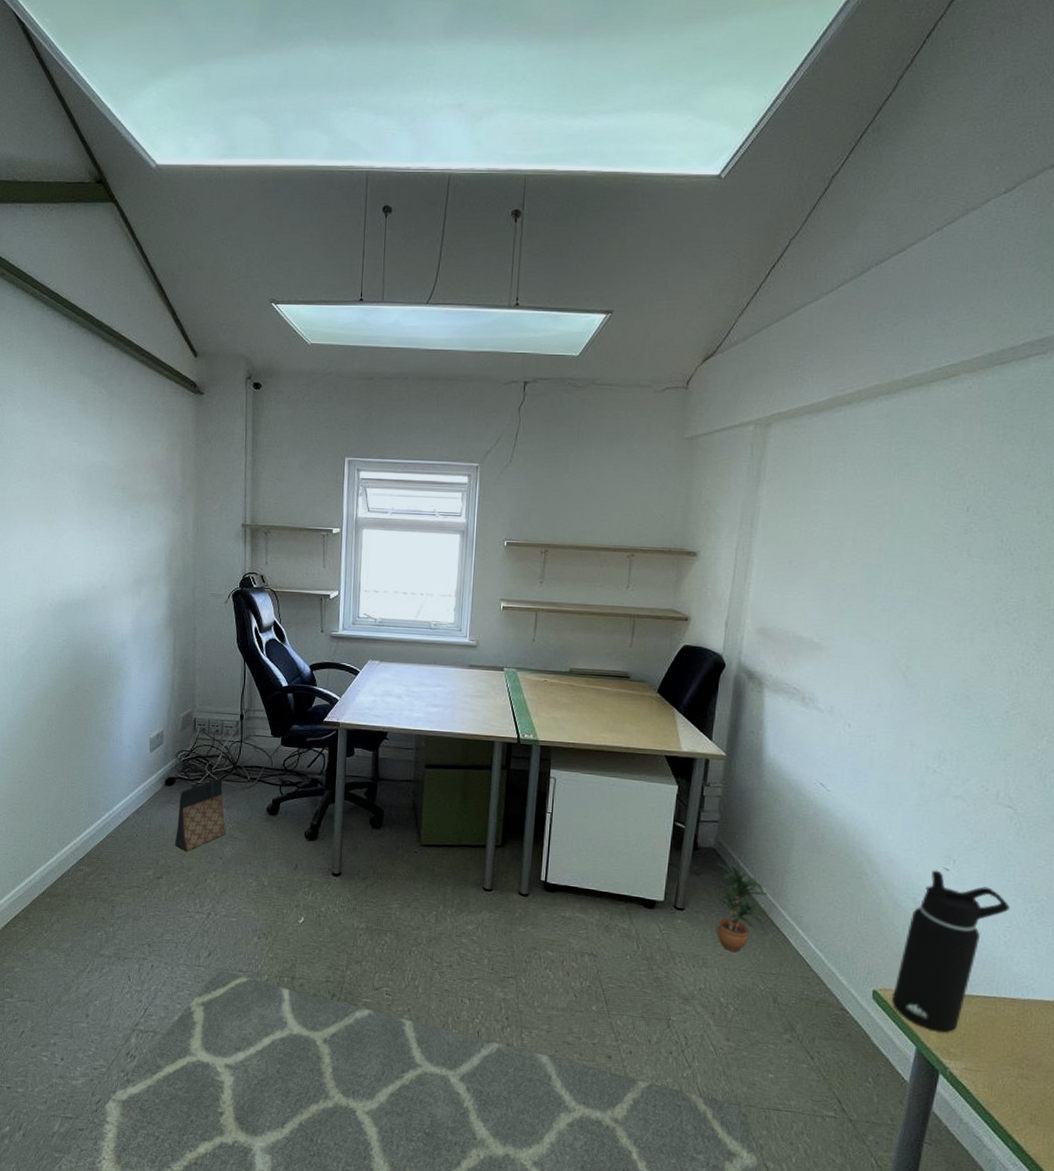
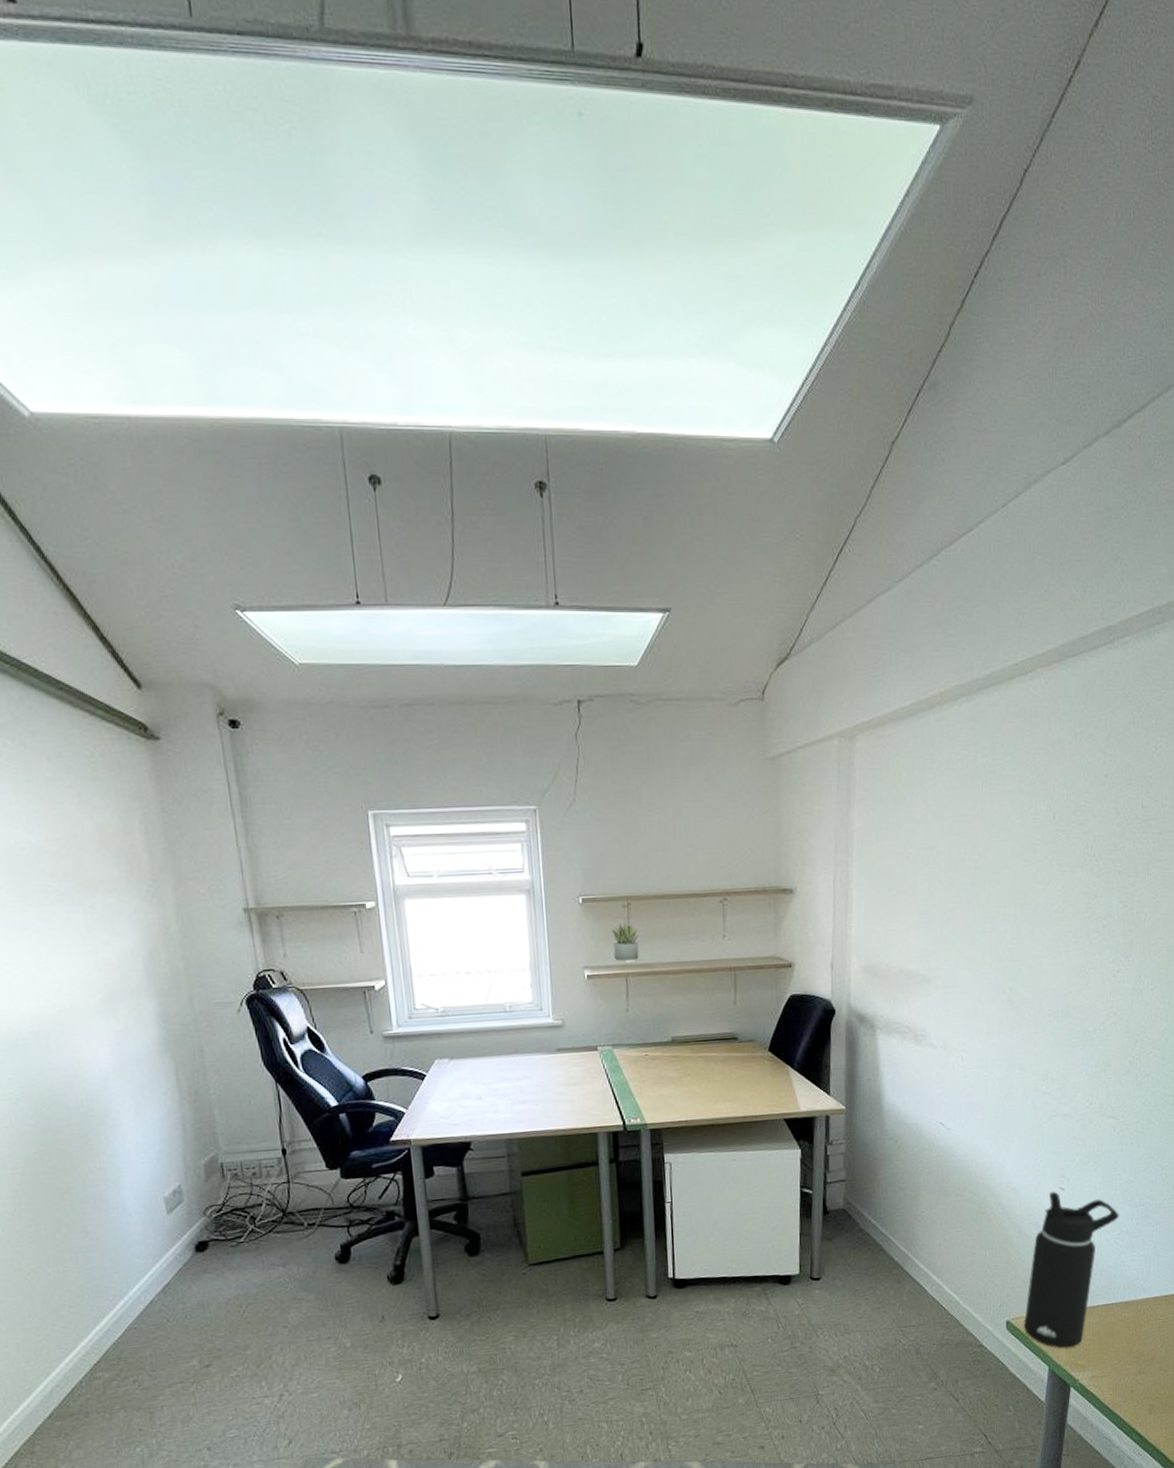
bag: present [174,777,226,851] -> none [218,1230,286,1328]
succulent plant: none [528,565,552,599] -> present [611,921,639,961]
potted plant: present [711,858,768,953] -> none [846,1215,901,1312]

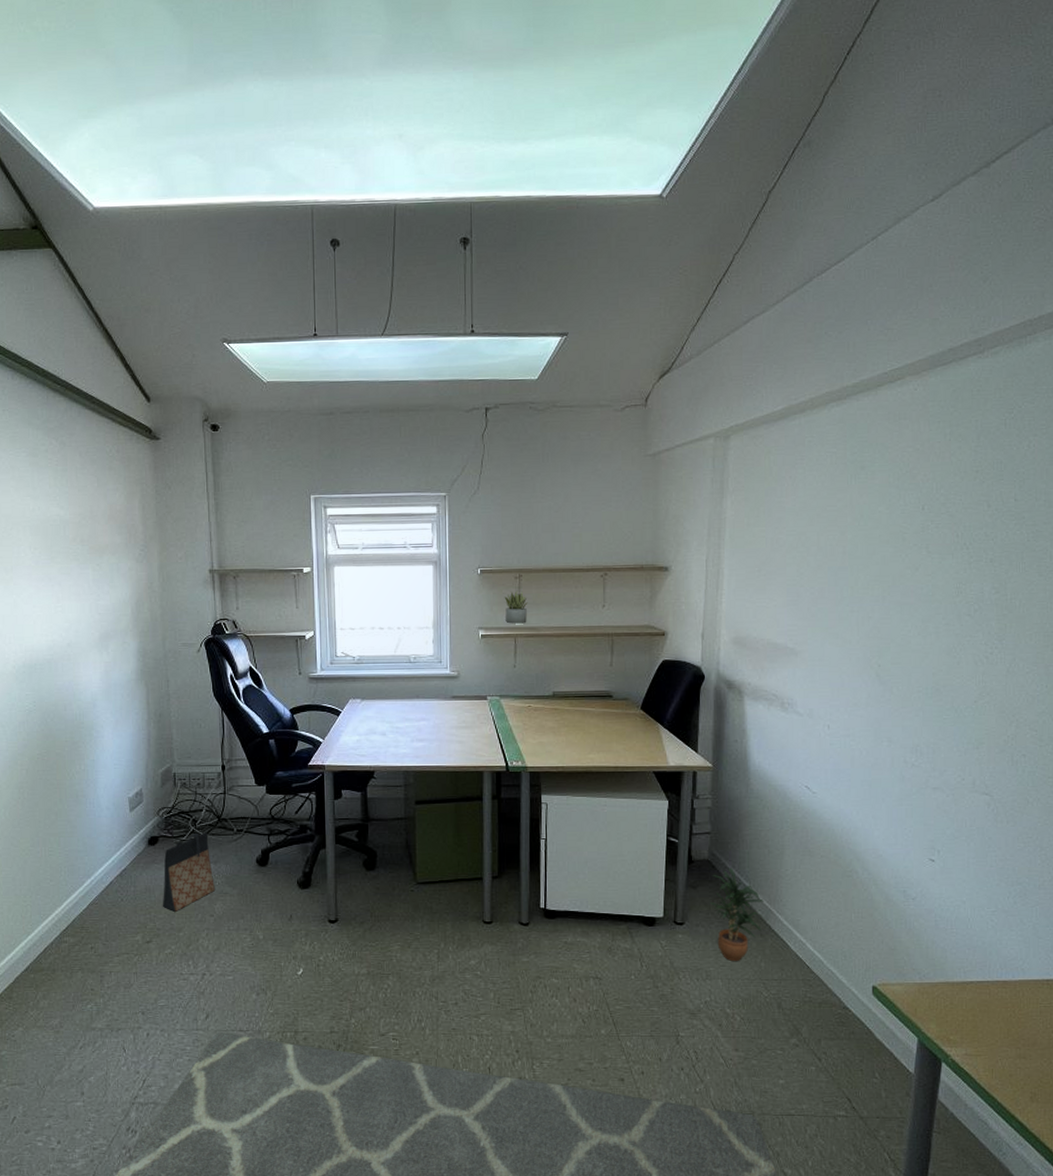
bag: none [218,1230,286,1328] -> present [162,832,215,912]
potted plant: none [846,1215,901,1312] -> present [709,867,764,962]
water bottle: present [1024,1191,1119,1348] -> none [892,862,994,1021]

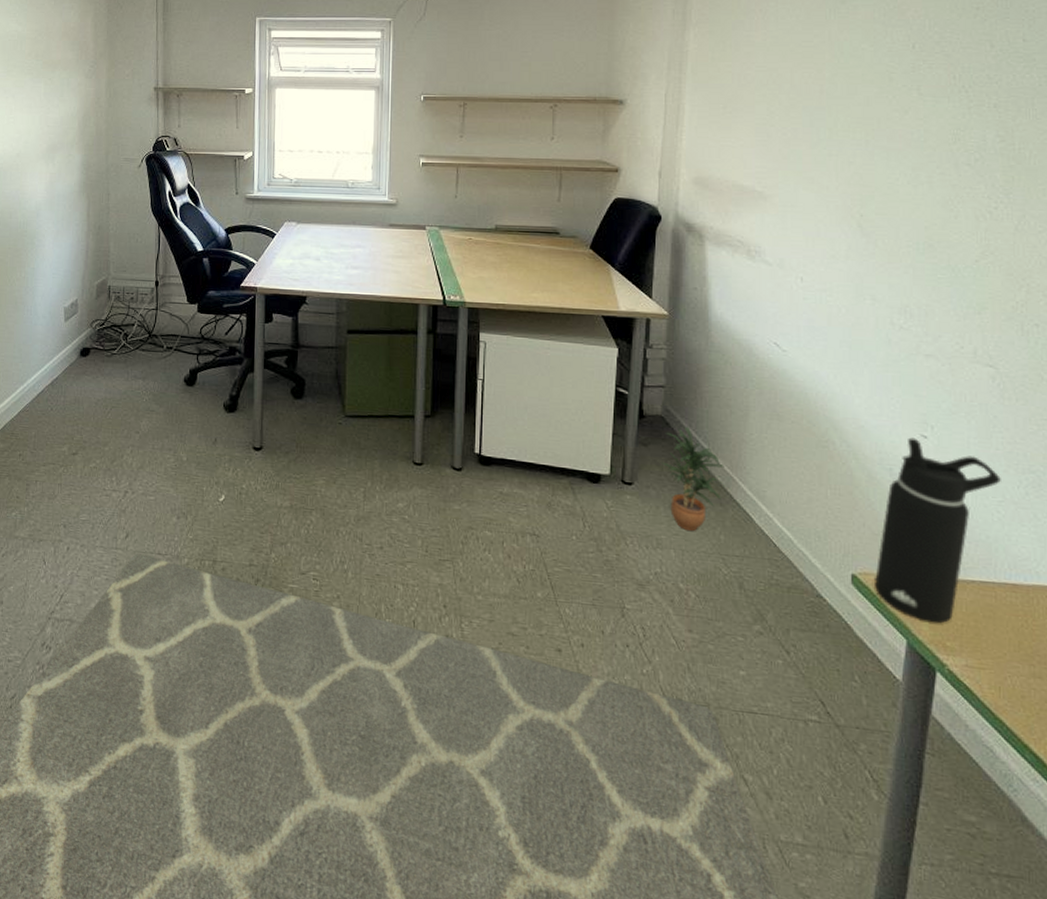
bag: present [162,832,215,912] -> none [89,347,142,426]
succulent plant: present [504,590,528,624] -> none [447,118,472,153]
water bottle: none [892,862,994,1021] -> present [875,437,1001,624]

